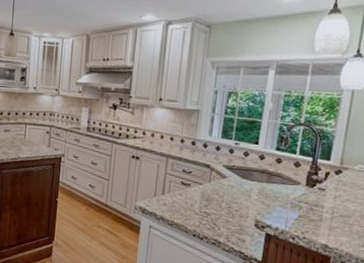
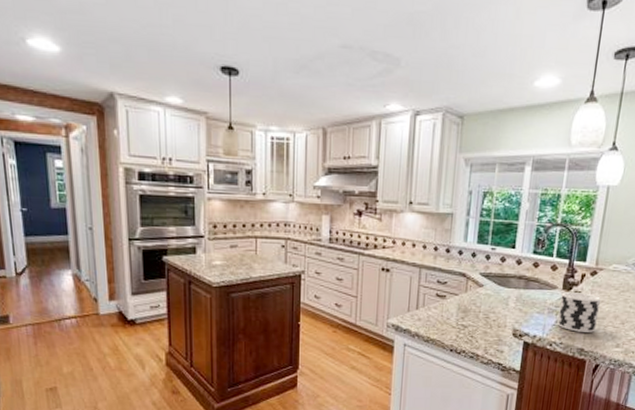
cup: none [300,188,346,230] -> present [557,292,600,332]

